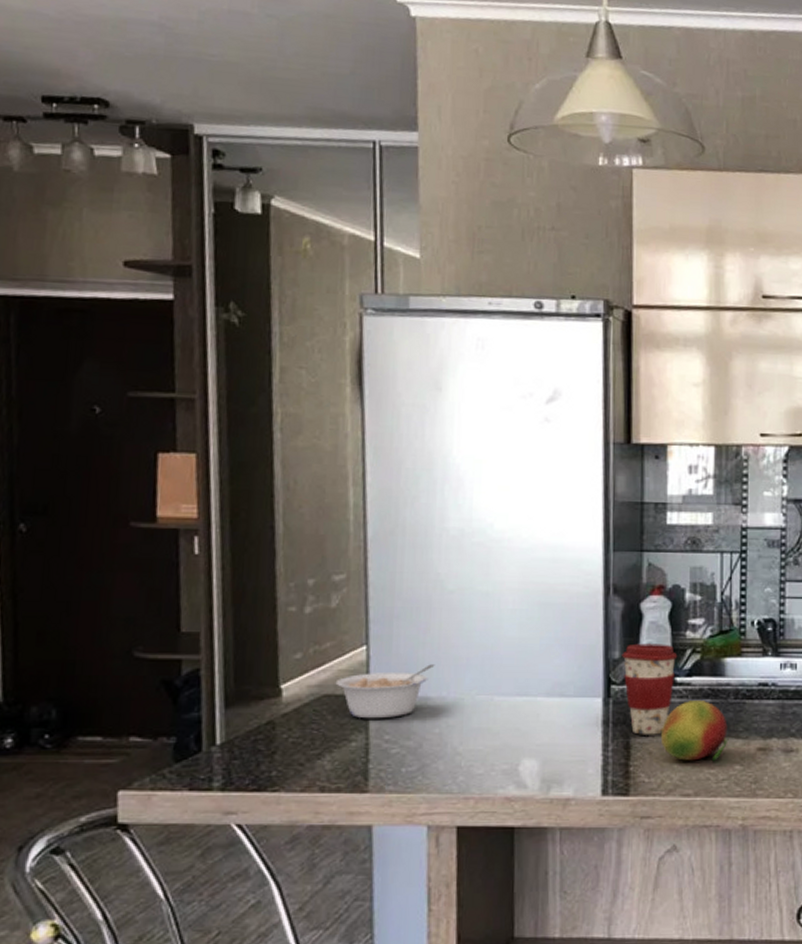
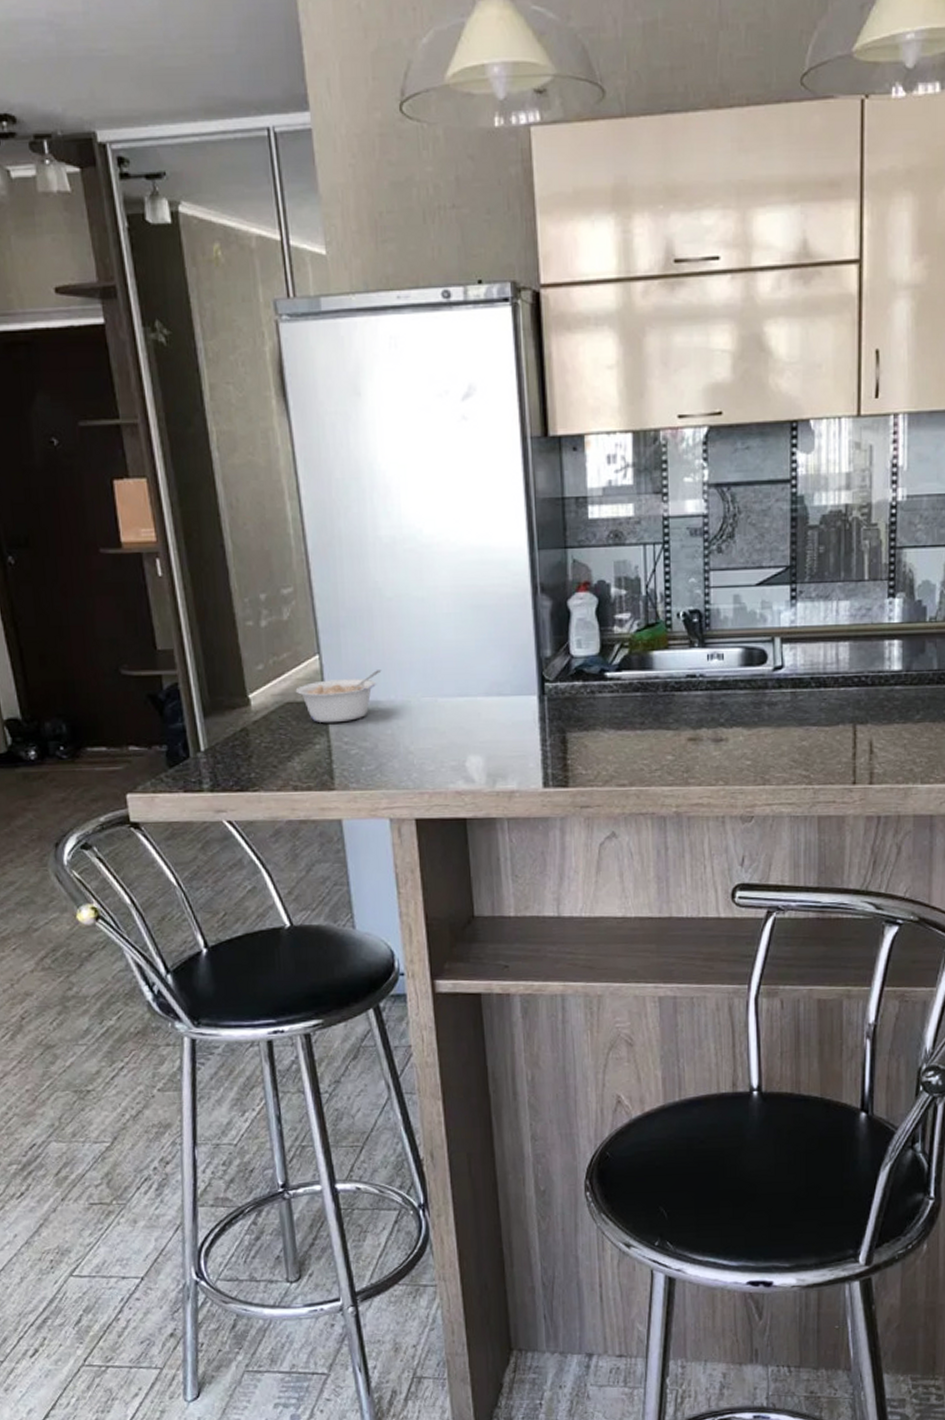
coffee cup: present [622,643,678,735] -> none [553,640,607,730]
fruit: present [660,701,729,762] -> none [594,694,660,753]

